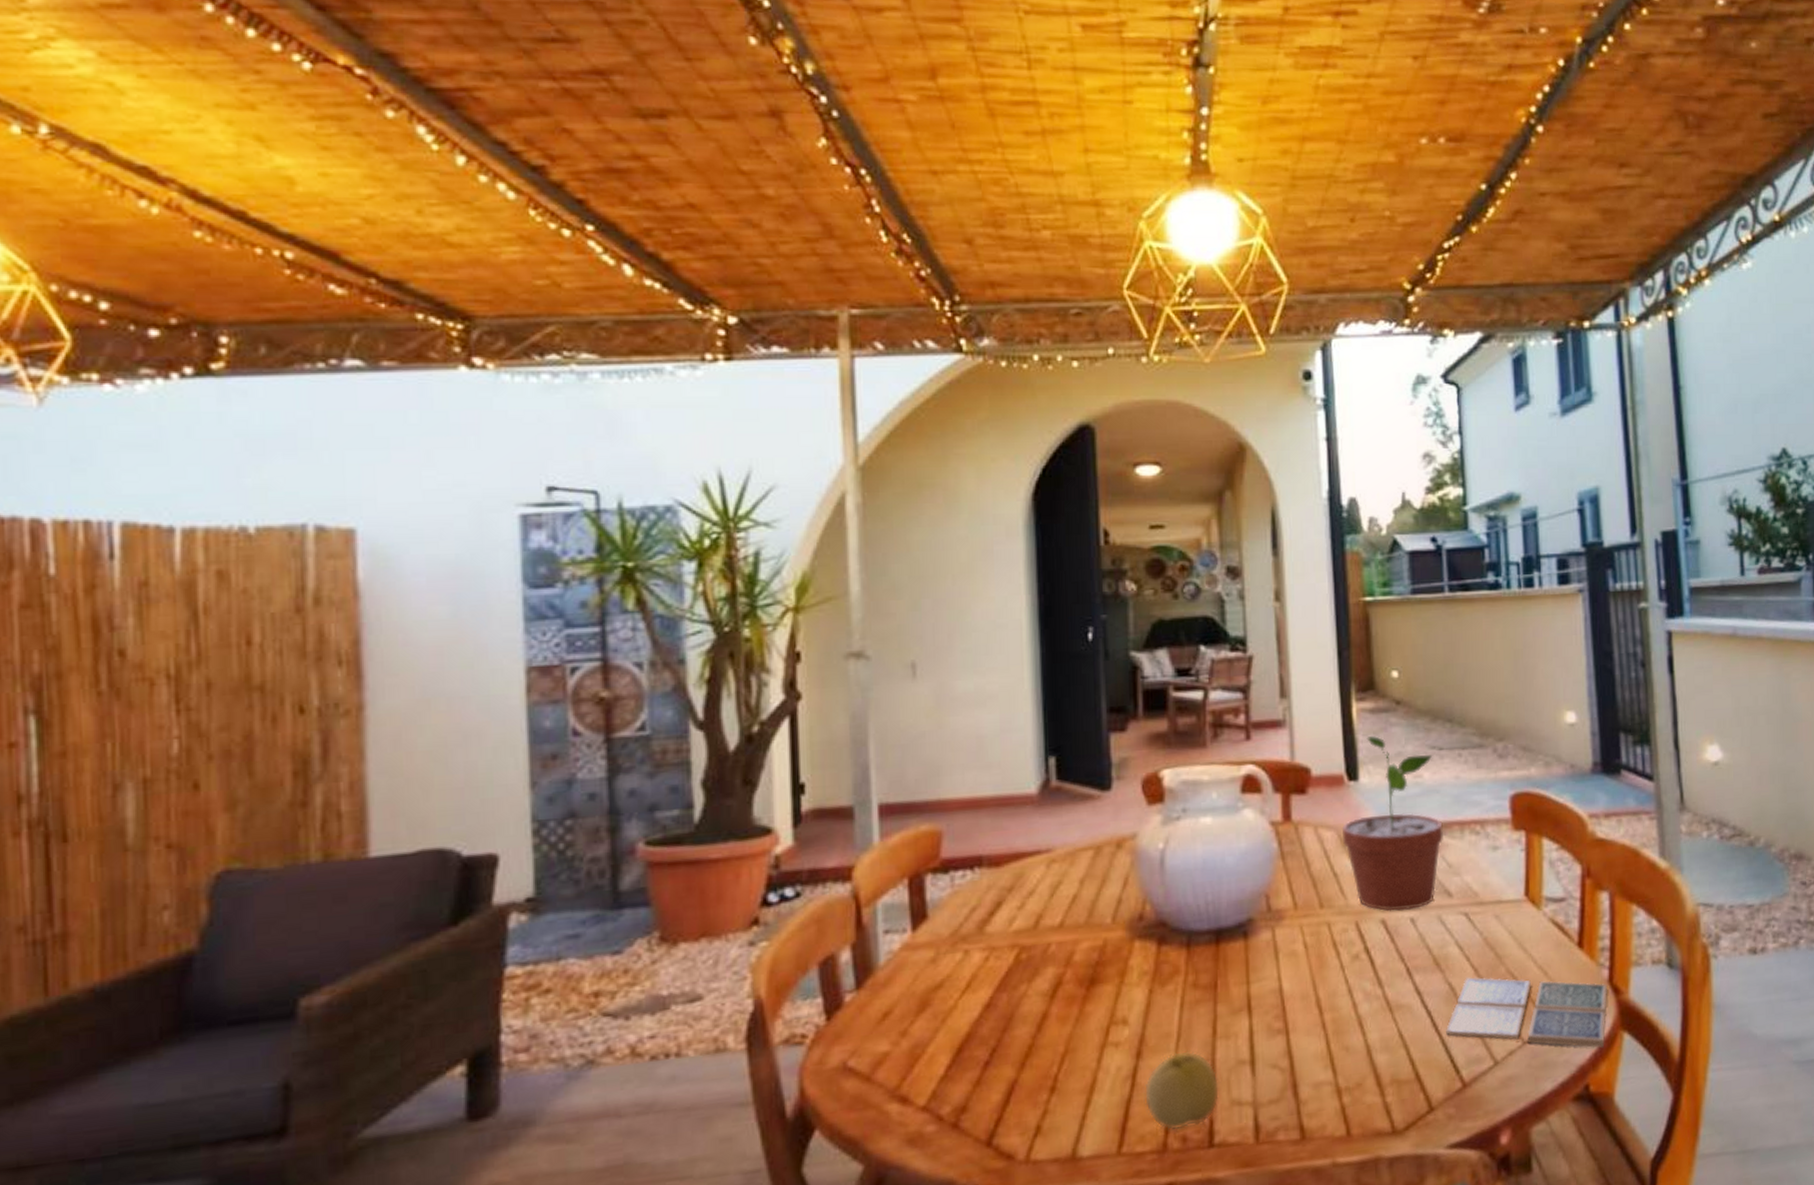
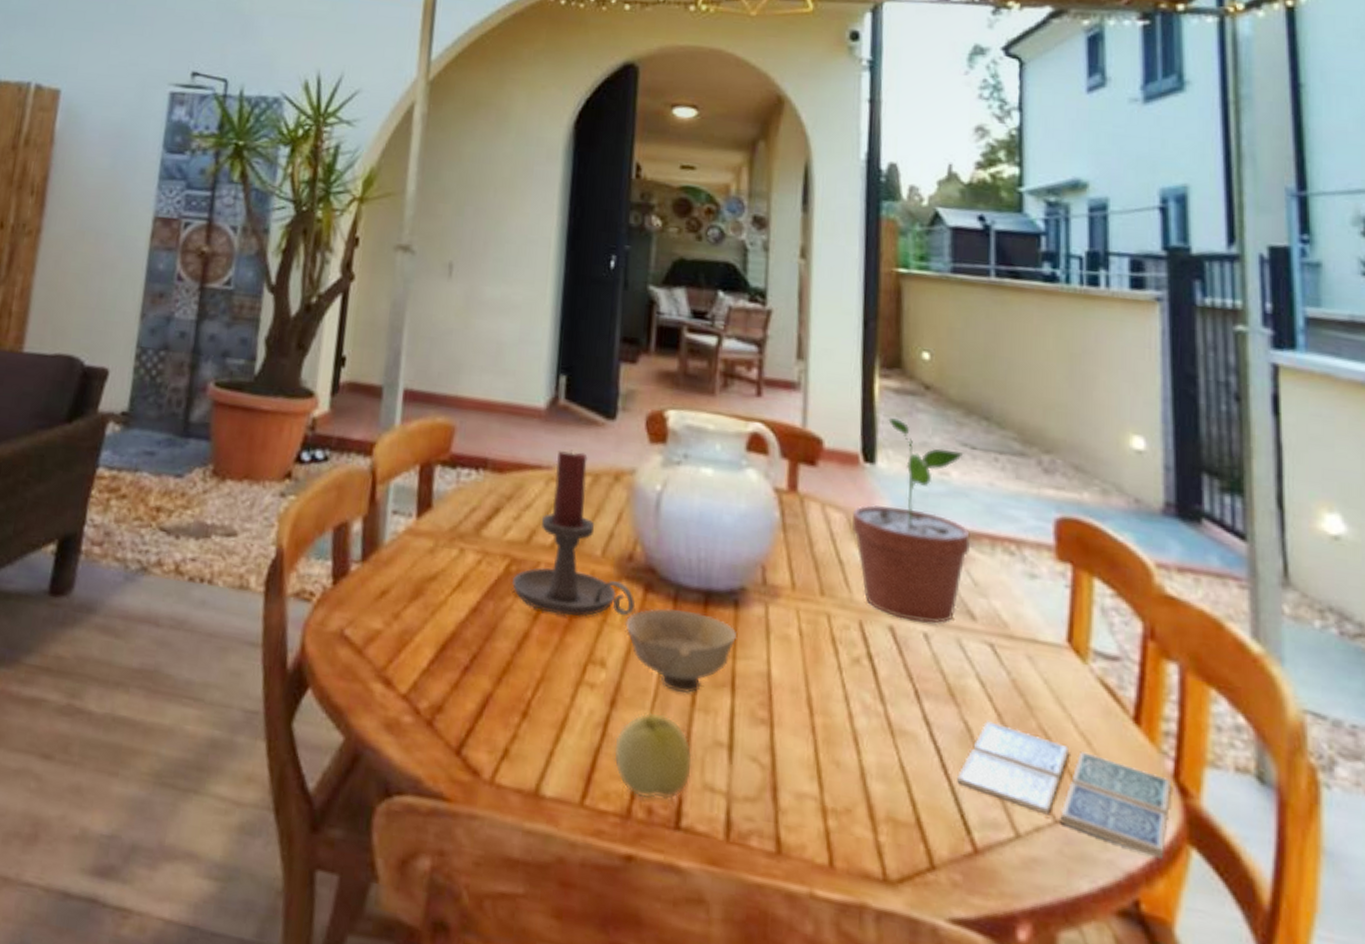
candle holder: none [1023,828,1151,989] -> present [511,449,636,617]
bowl: none [1143,951,1249,1027] -> present [625,608,737,694]

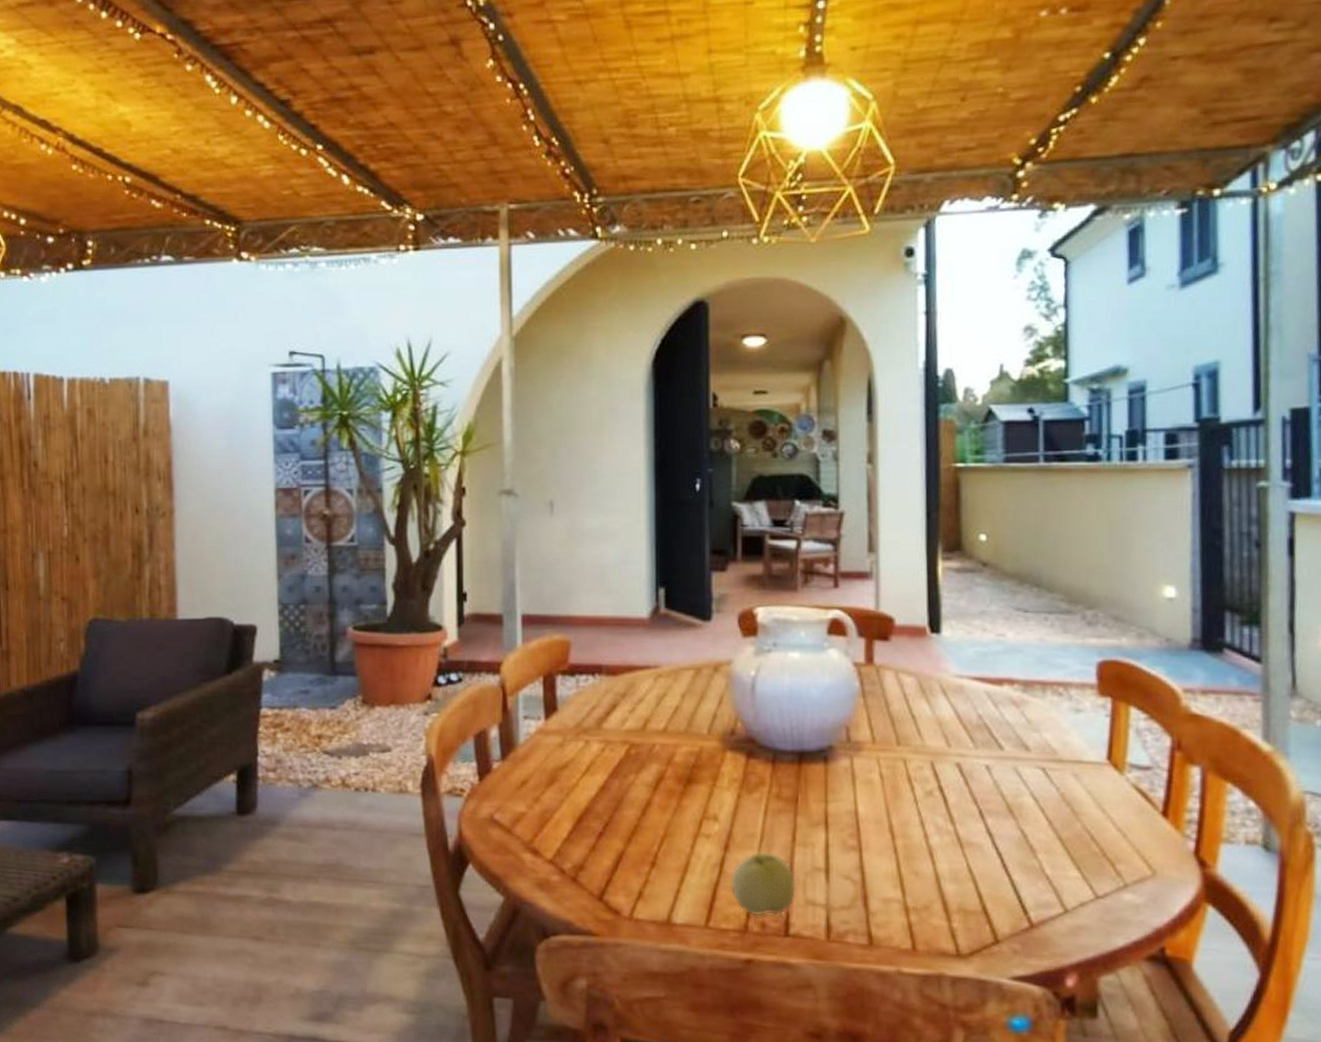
candle holder: present [511,449,636,617] -> none [632,650,740,784]
bowl: present [625,608,737,694] -> none [732,770,828,834]
potted plant: present [852,418,971,624] -> none [922,594,1025,757]
drink coaster: present [956,721,1172,859] -> none [1014,828,1193,915]

